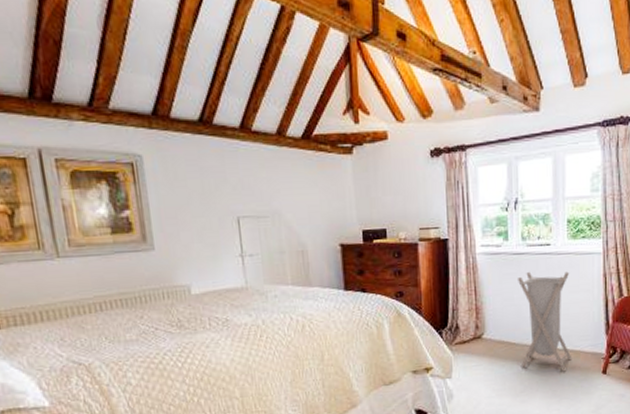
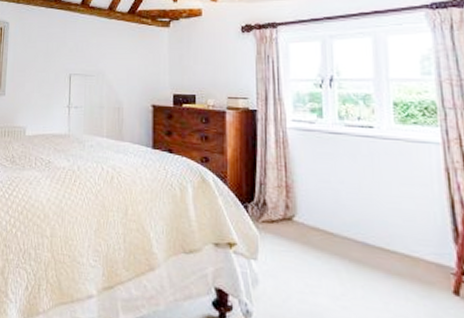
laundry hamper: present [518,271,572,372] -> none [335,153,409,281]

